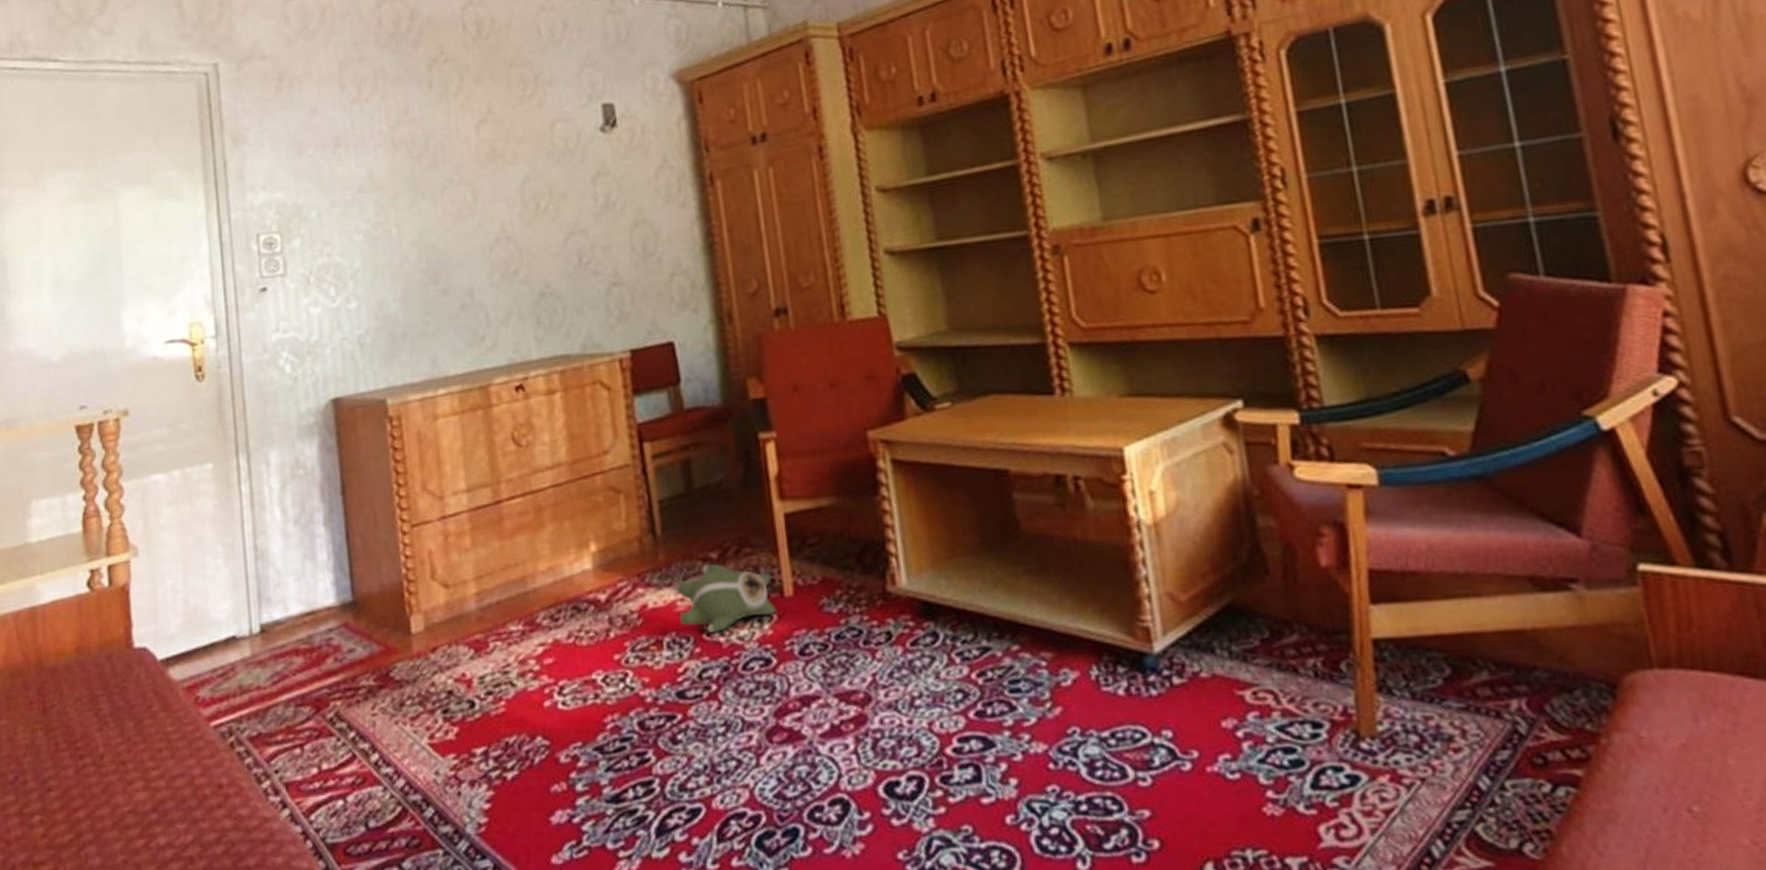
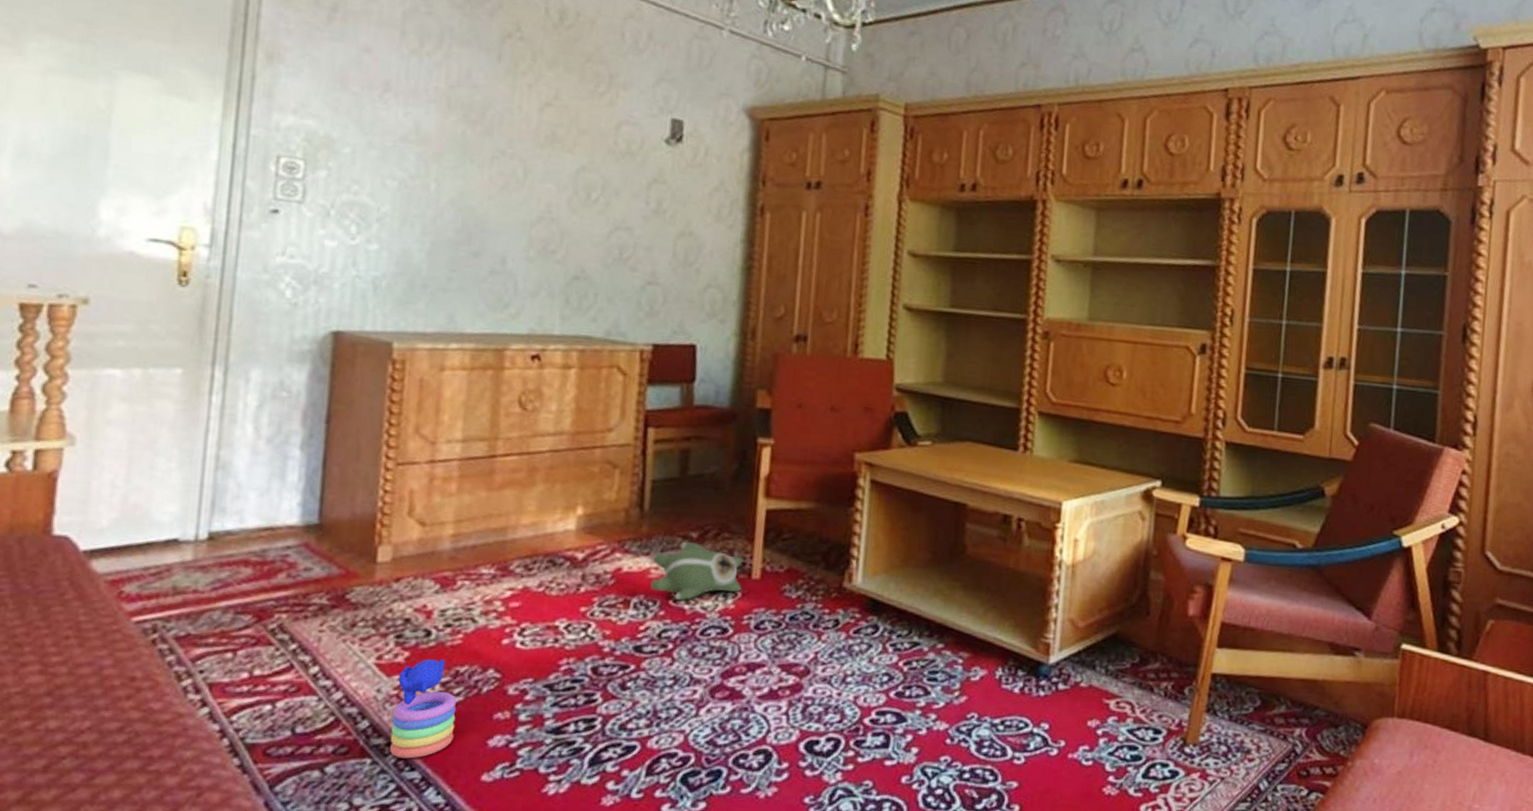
stacking toy: none [452,731,517,846] -> present [390,659,457,759]

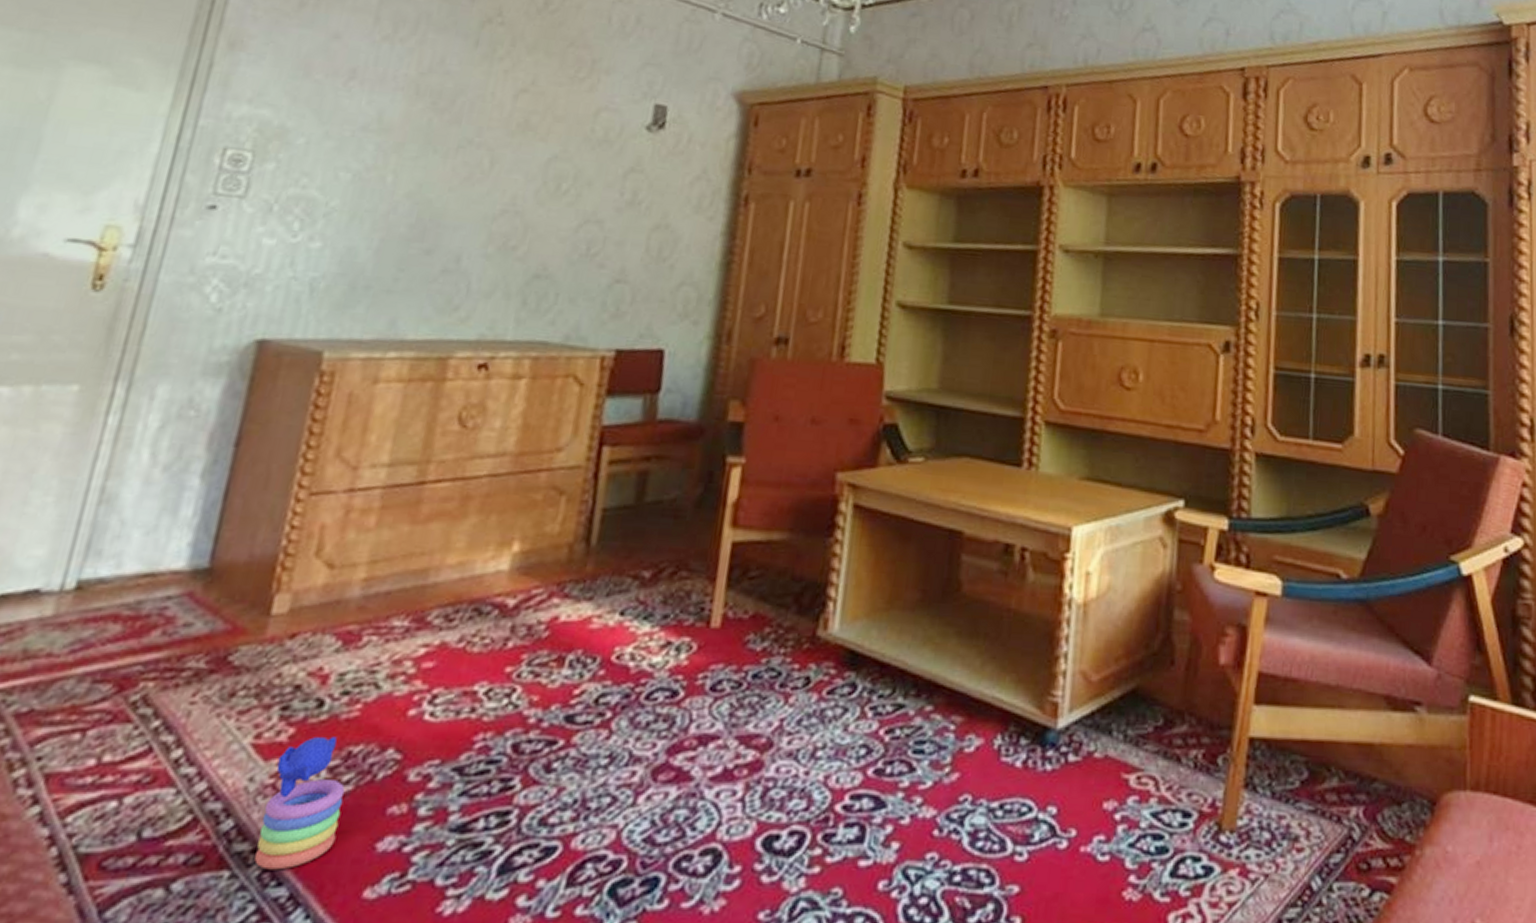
plush toy: present [650,541,744,600] -> none [590,582,702,656]

